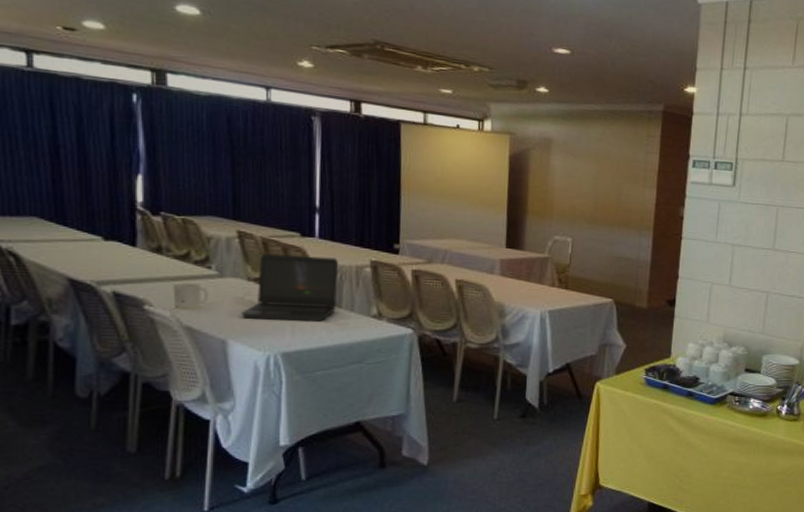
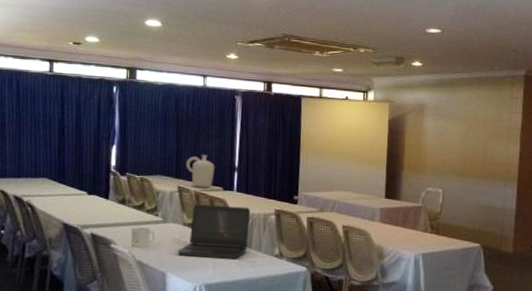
water jug: none [246,190,288,234] -> present [185,155,215,189]

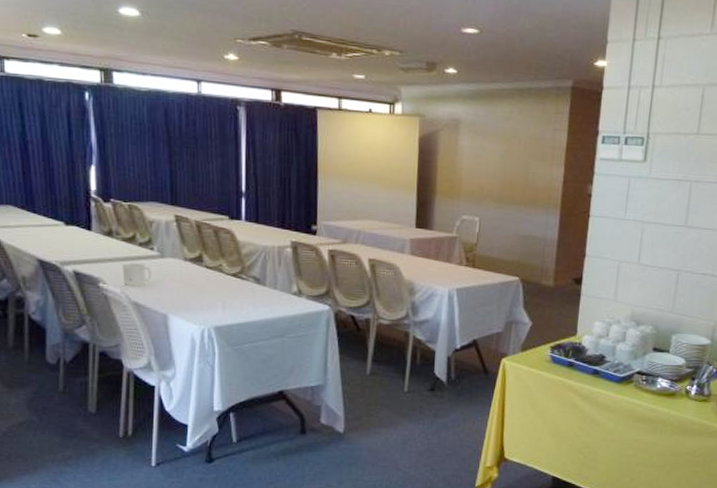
laptop computer: present [177,204,251,260] -> none [180,235,263,298]
water jug: present [185,155,215,189] -> none [182,177,218,217]

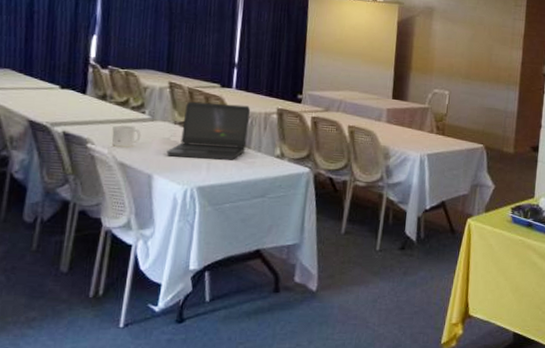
laptop computer: none [180,235,263,298] -> present [166,101,251,160]

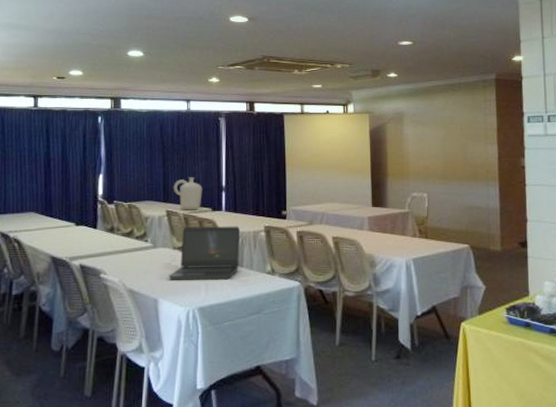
mug: present [111,125,142,148] -> none [121,254,146,276]
water jug: none [178,49,212,85] -> present [173,177,202,210]

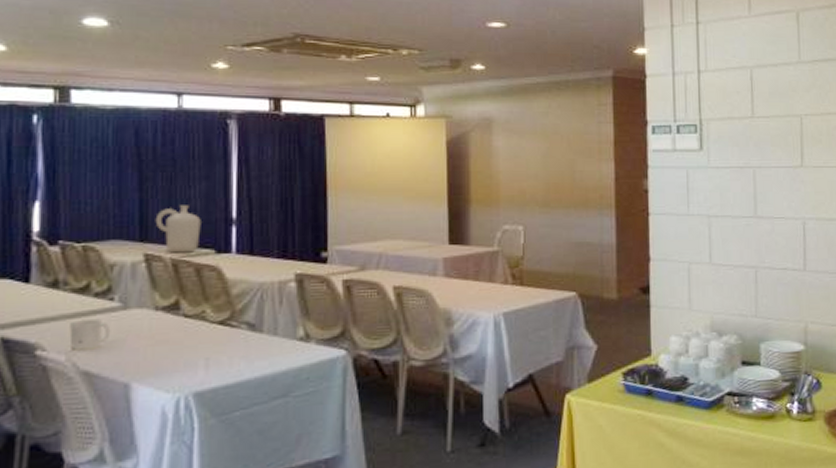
mug: none [121,254,146,276] -> present [69,318,111,352]
laptop computer: present [169,226,241,280] -> none [147,274,259,355]

